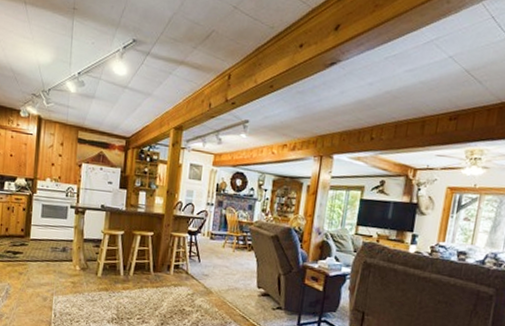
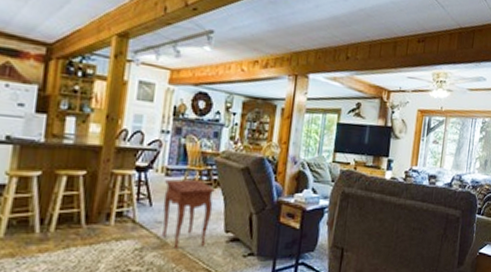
side table: none [208,242,249,297] -> present [162,179,215,249]

